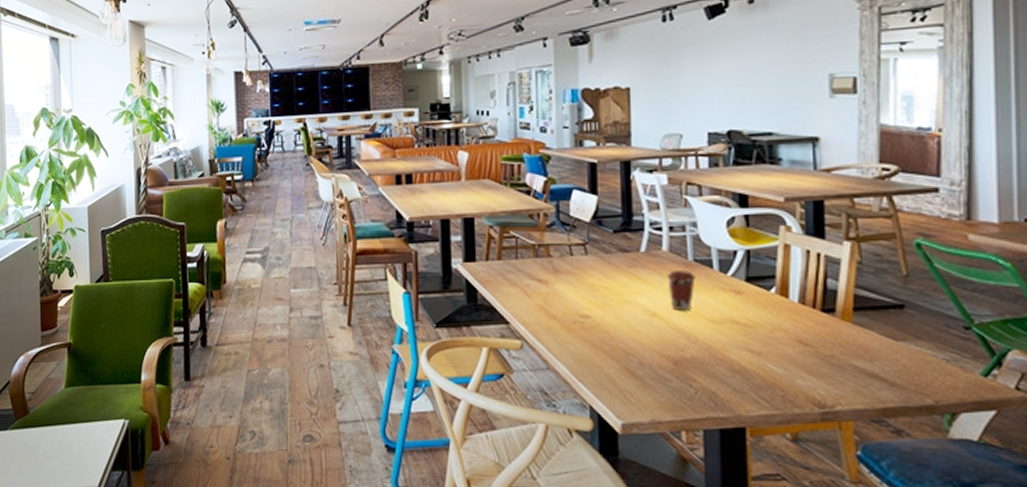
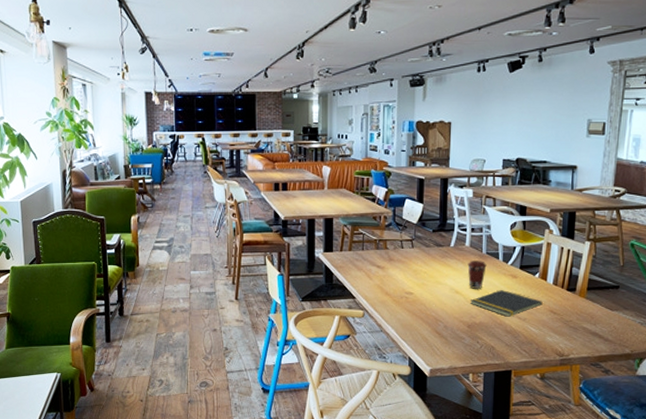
notepad: none [675,312,786,350] -> present [471,290,543,317]

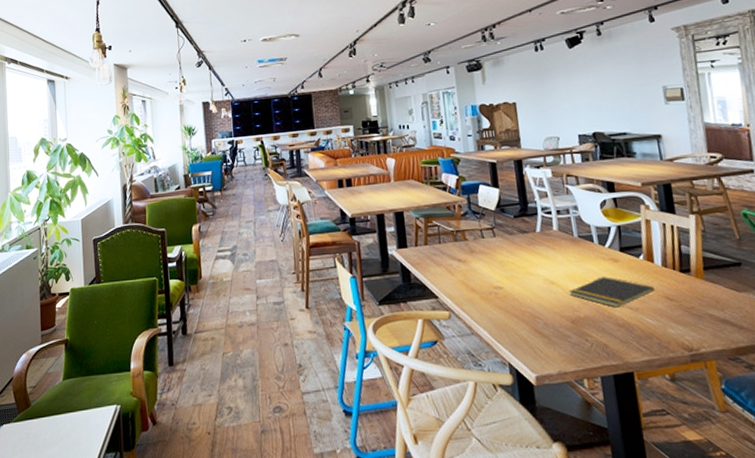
coffee cup: present [467,261,487,289] -> none [559,245,581,278]

